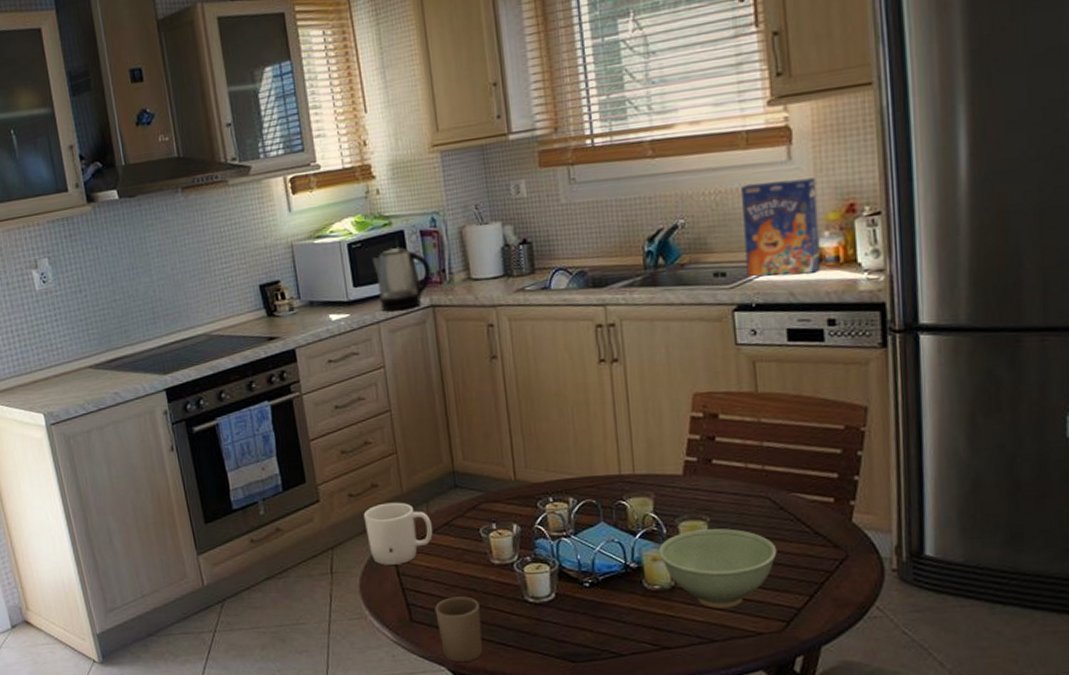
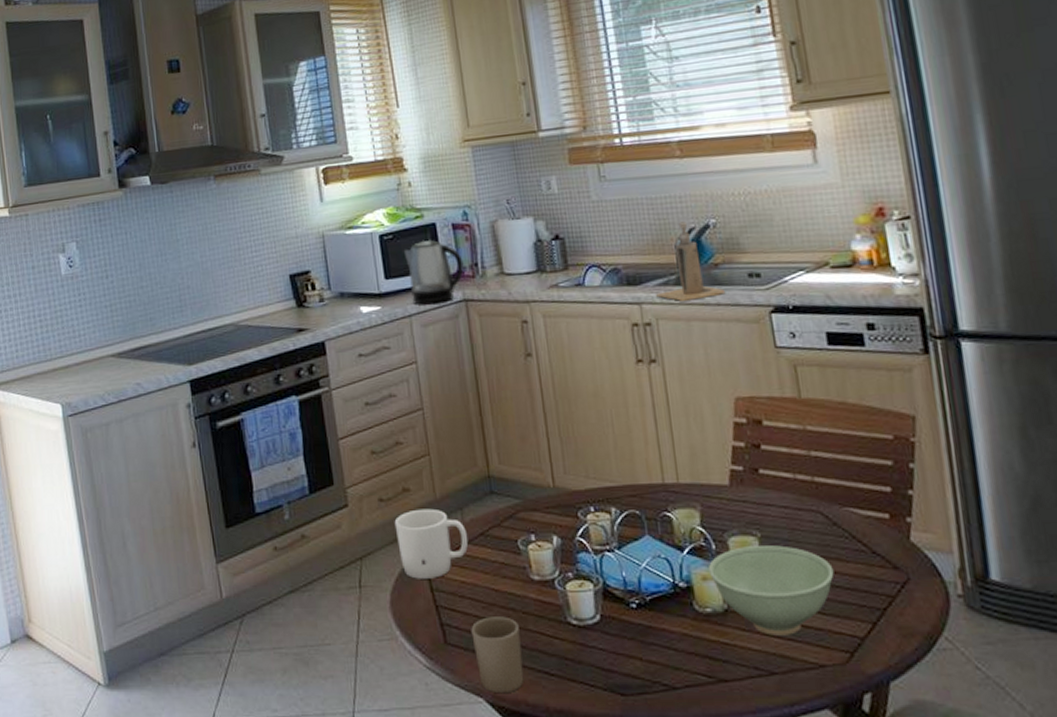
soap dispenser: none [620,222,690,302] -> present [655,221,726,301]
cereal box: present [741,177,821,277] -> none [770,181,856,278]

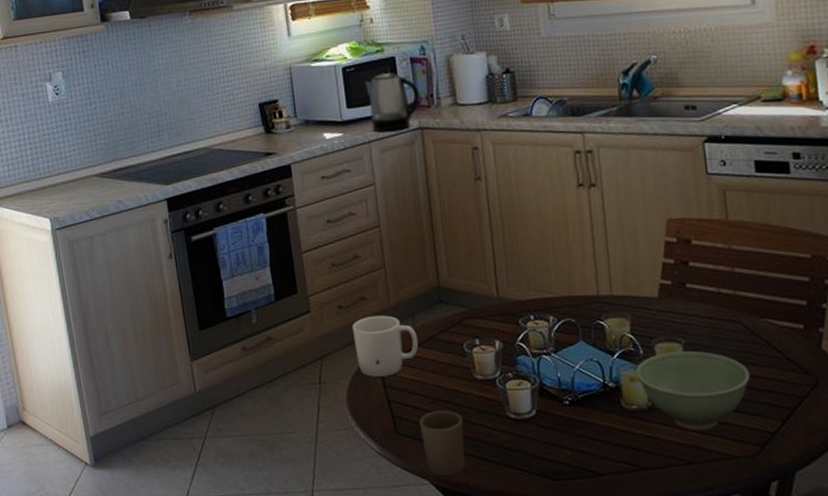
soap dispenser: present [655,221,726,301] -> none [597,57,663,131]

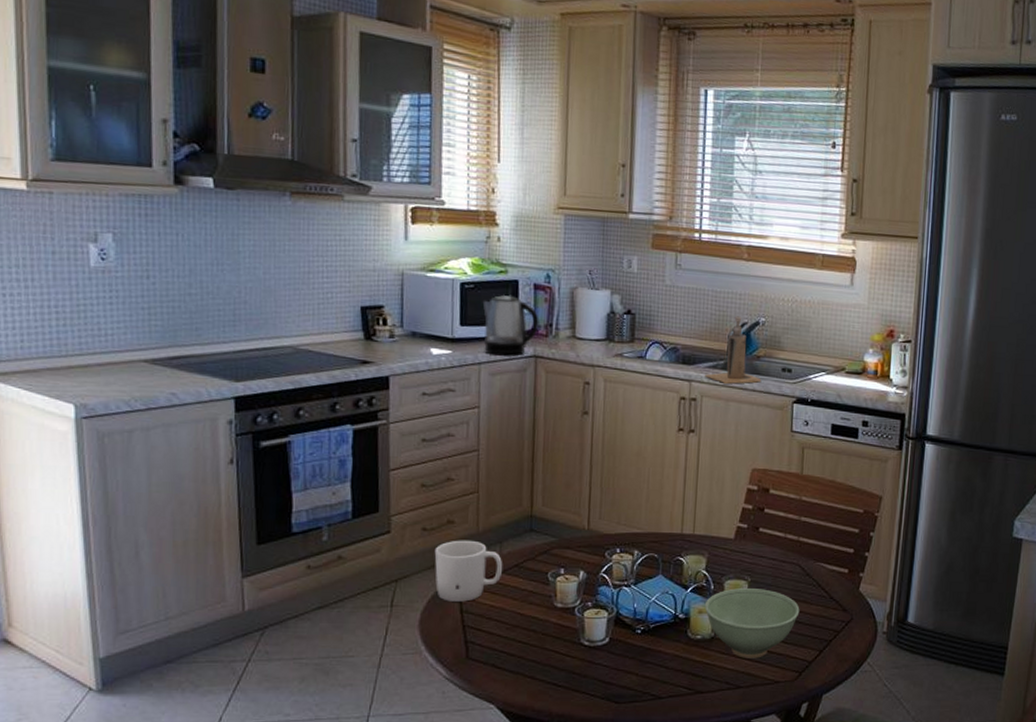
mug: present [419,410,466,477] -> none [492,637,537,701]
soap dispenser: none [597,57,663,131] -> present [704,316,762,384]

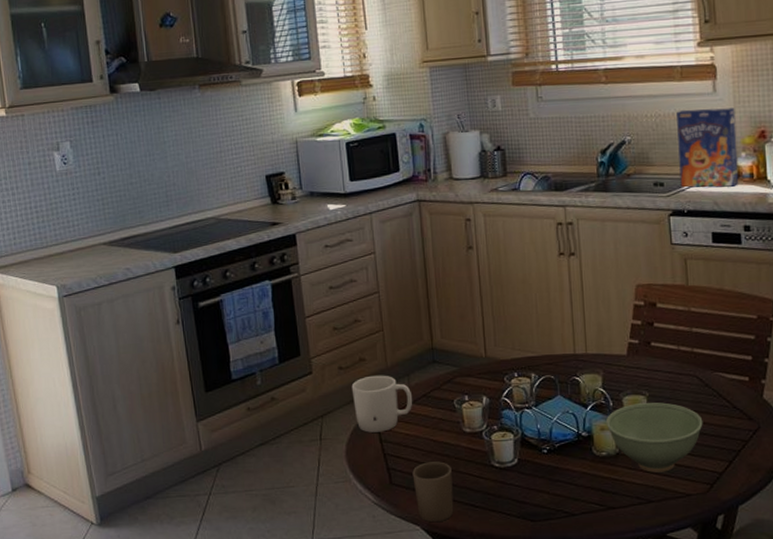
kettle: present [482,295,539,356] -> none [367,147,419,204]
mug: none [492,637,537,701] -> present [412,461,454,523]
soap dispenser: present [704,316,762,384] -> none [577,138,635,205]
cereal box: none [808,298,869,381] -> present [676,108,739,188]

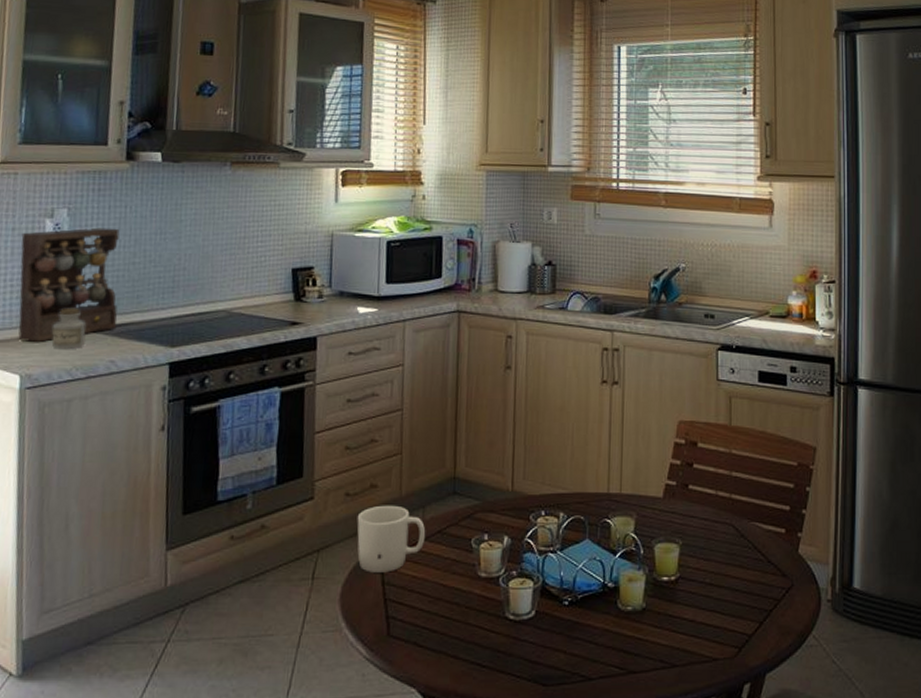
spice rack: none [37,154,127,258] -> present [18,227,120,342]
jar: none [75,226,103,263] -> present [51,307,86,350]
mug: present [412,461,454,523] -> none [414,611,460,685]
bowl: present [605,402,703,473] -> none [634,552,736,632]
cereal box: present [676,108,739,188] -> none [731,242,789,325]

